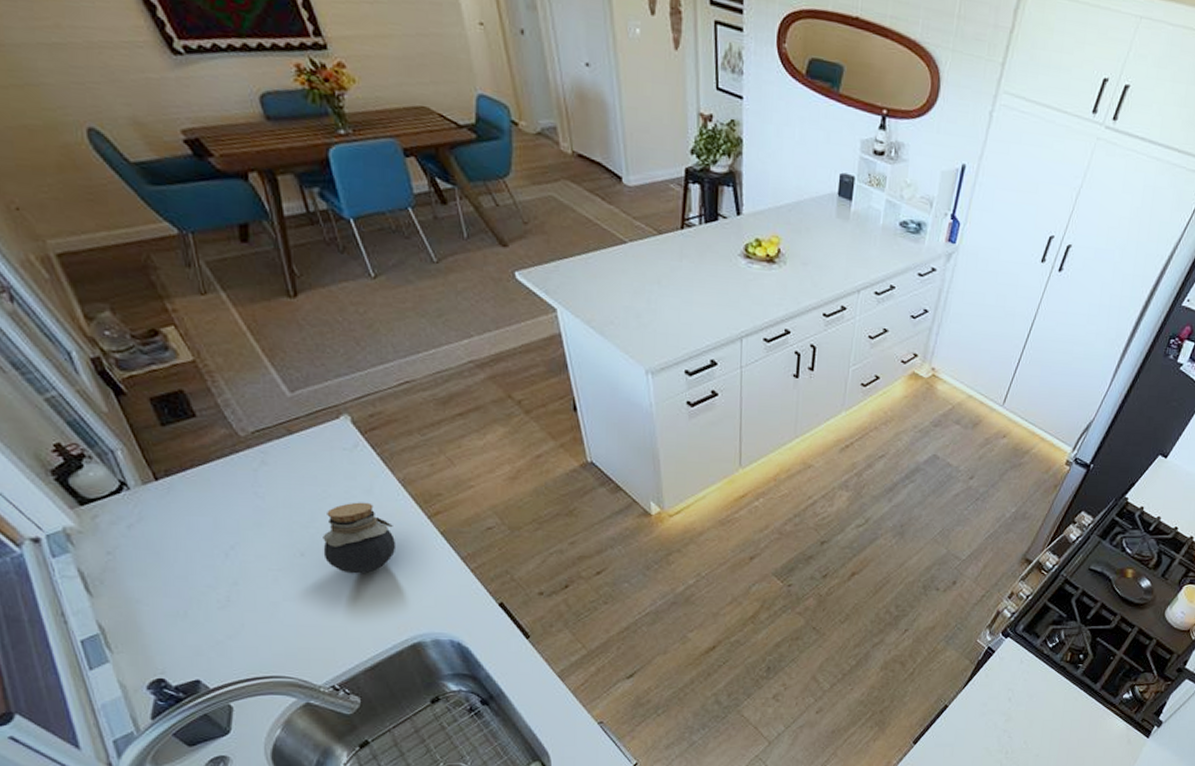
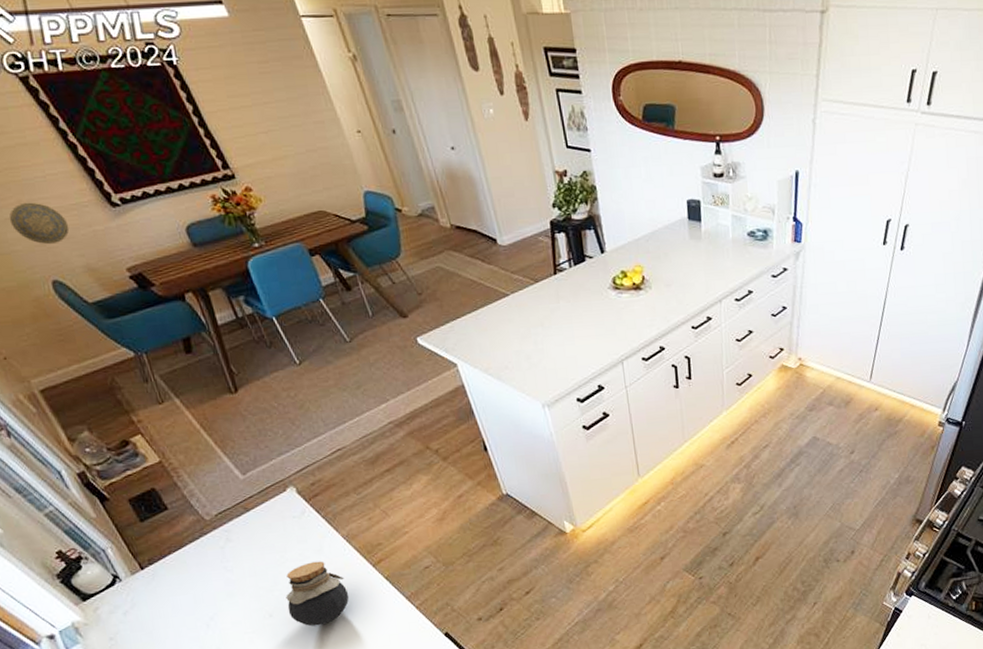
decorative plate: none [42,27,117,85] -> present [9,202,70,245]

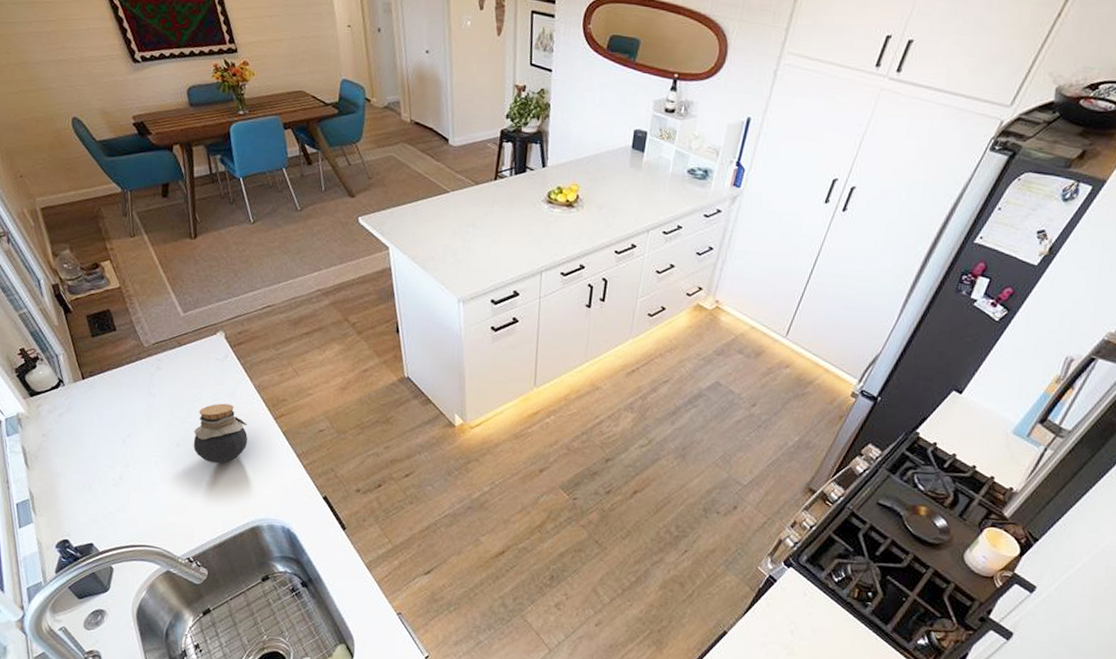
decorative plate: present [9,202,70,245] -> none [52,49,97,87]

